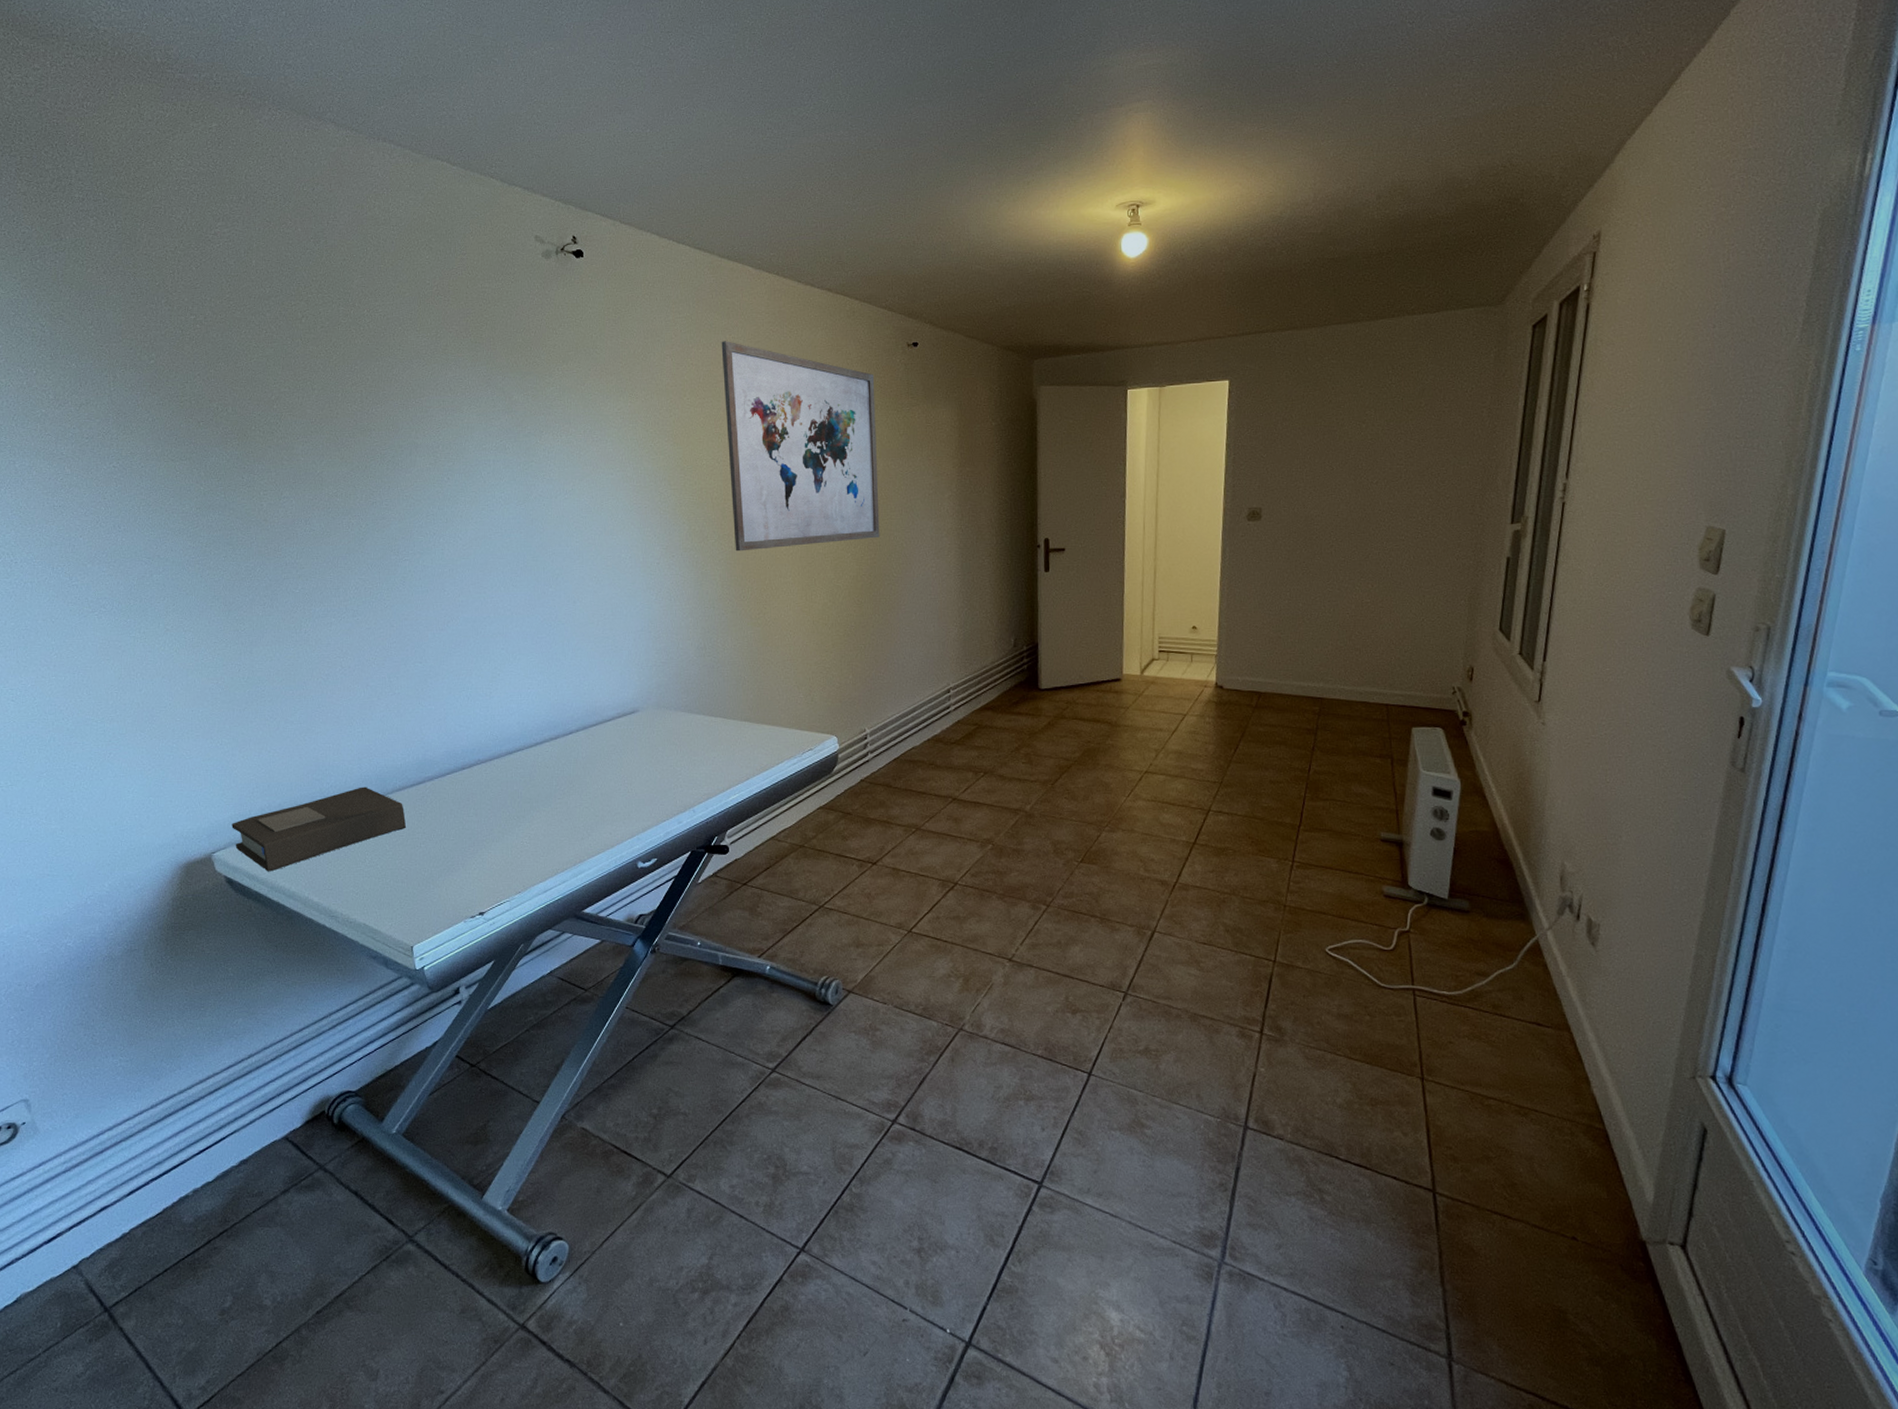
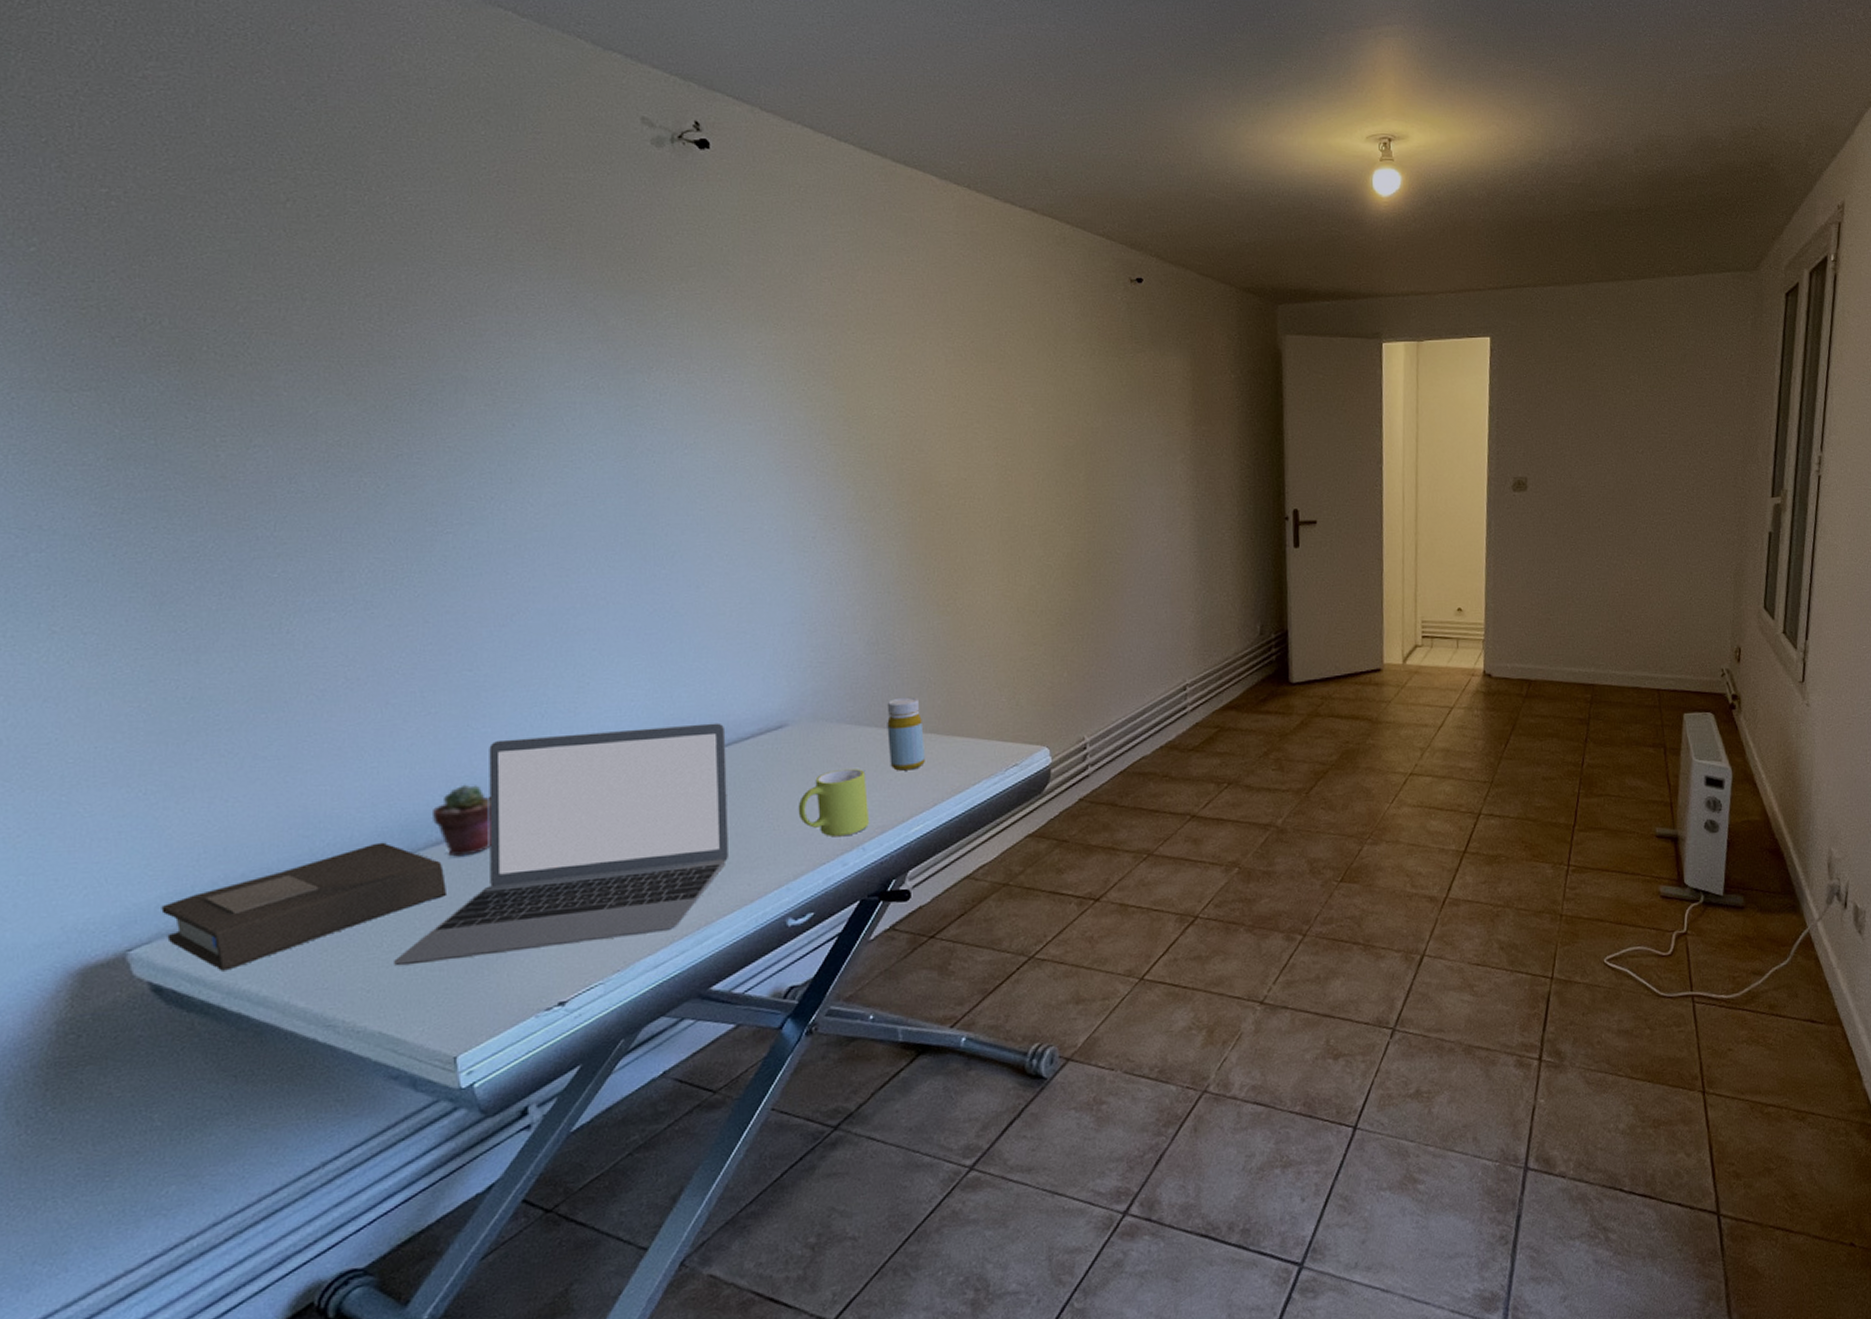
laptop: none [373,707,596,877] -> present [394,723,728,966]
potted succulent: none [396,747,435,800] -> present [431,784,491,857]
mug: none [645,746,698,801] -> present [798,768,869,837]
bottle: none [711,691,740,750] -> present [886,697,925,771]
wall art: present [721,341,880,552] -> none [896,264,1100,523]

